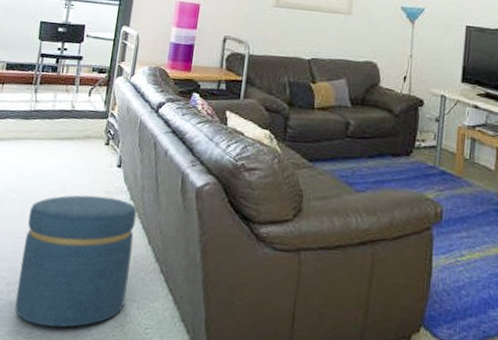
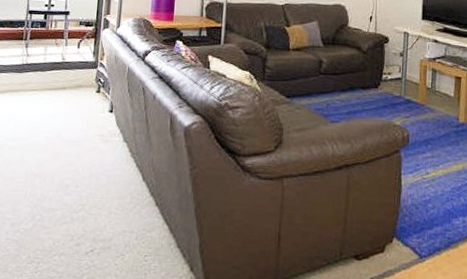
ottoman: present [14,195,137,328] -> none [20,139,130,261]

